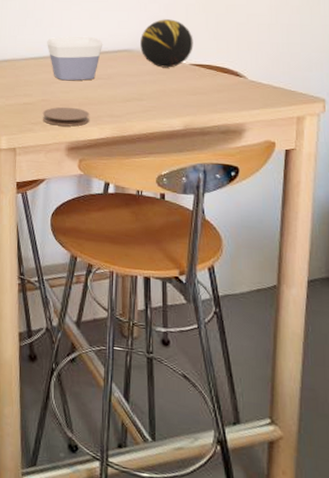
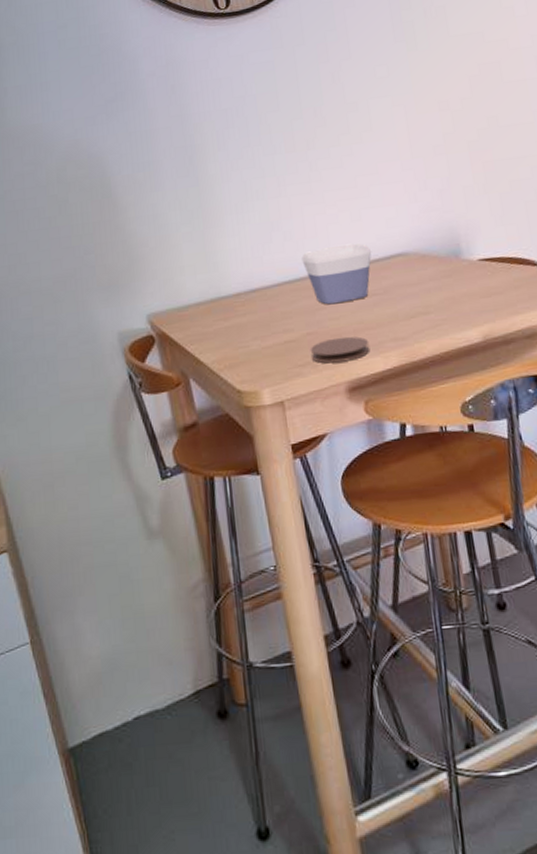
decorative orb: present [140,19,193,68] -> none [415,207,479,270]

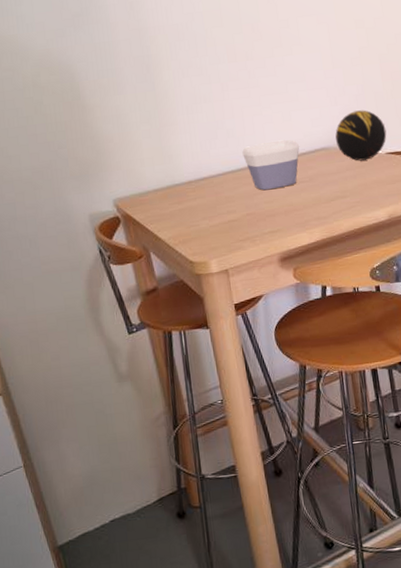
coaster: present [310,336,370,364] -> none [249,216,298,239]
decorative orb: none [415,207,479,270] -> present [335,110,387,161]

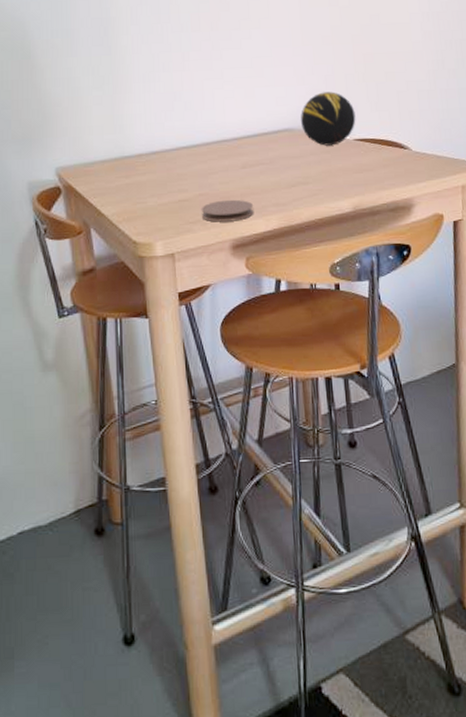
bowl: present [242,139,300,191] -> none [199,117,262,170]
coaster: none [249,216,298,239] -> present [201,199,254,222]

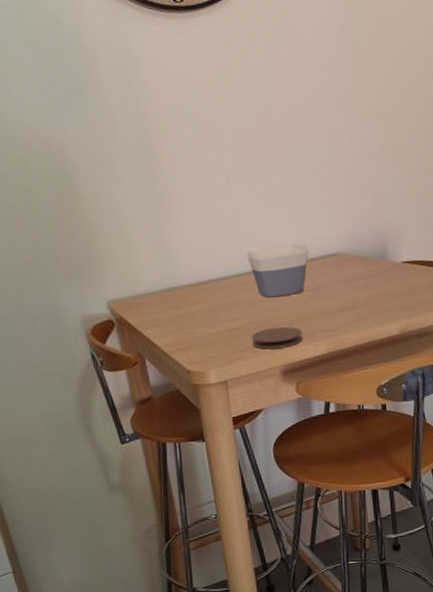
bowl: none [199,117,262,170] -> present [247,242,310,298]
decorative orb: present [301,92,356,146] -> none [348,213,404,270]

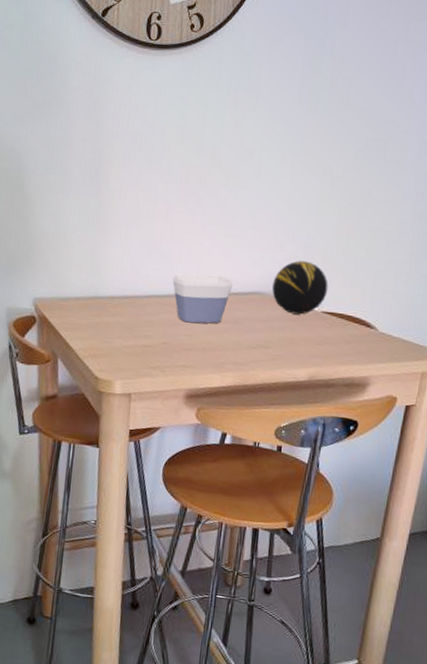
coaster: present [251,326,303,350] -> none [162,351,213,373]
decorative orb: none [348,213,404,270] -> present [272,260,328,315]

